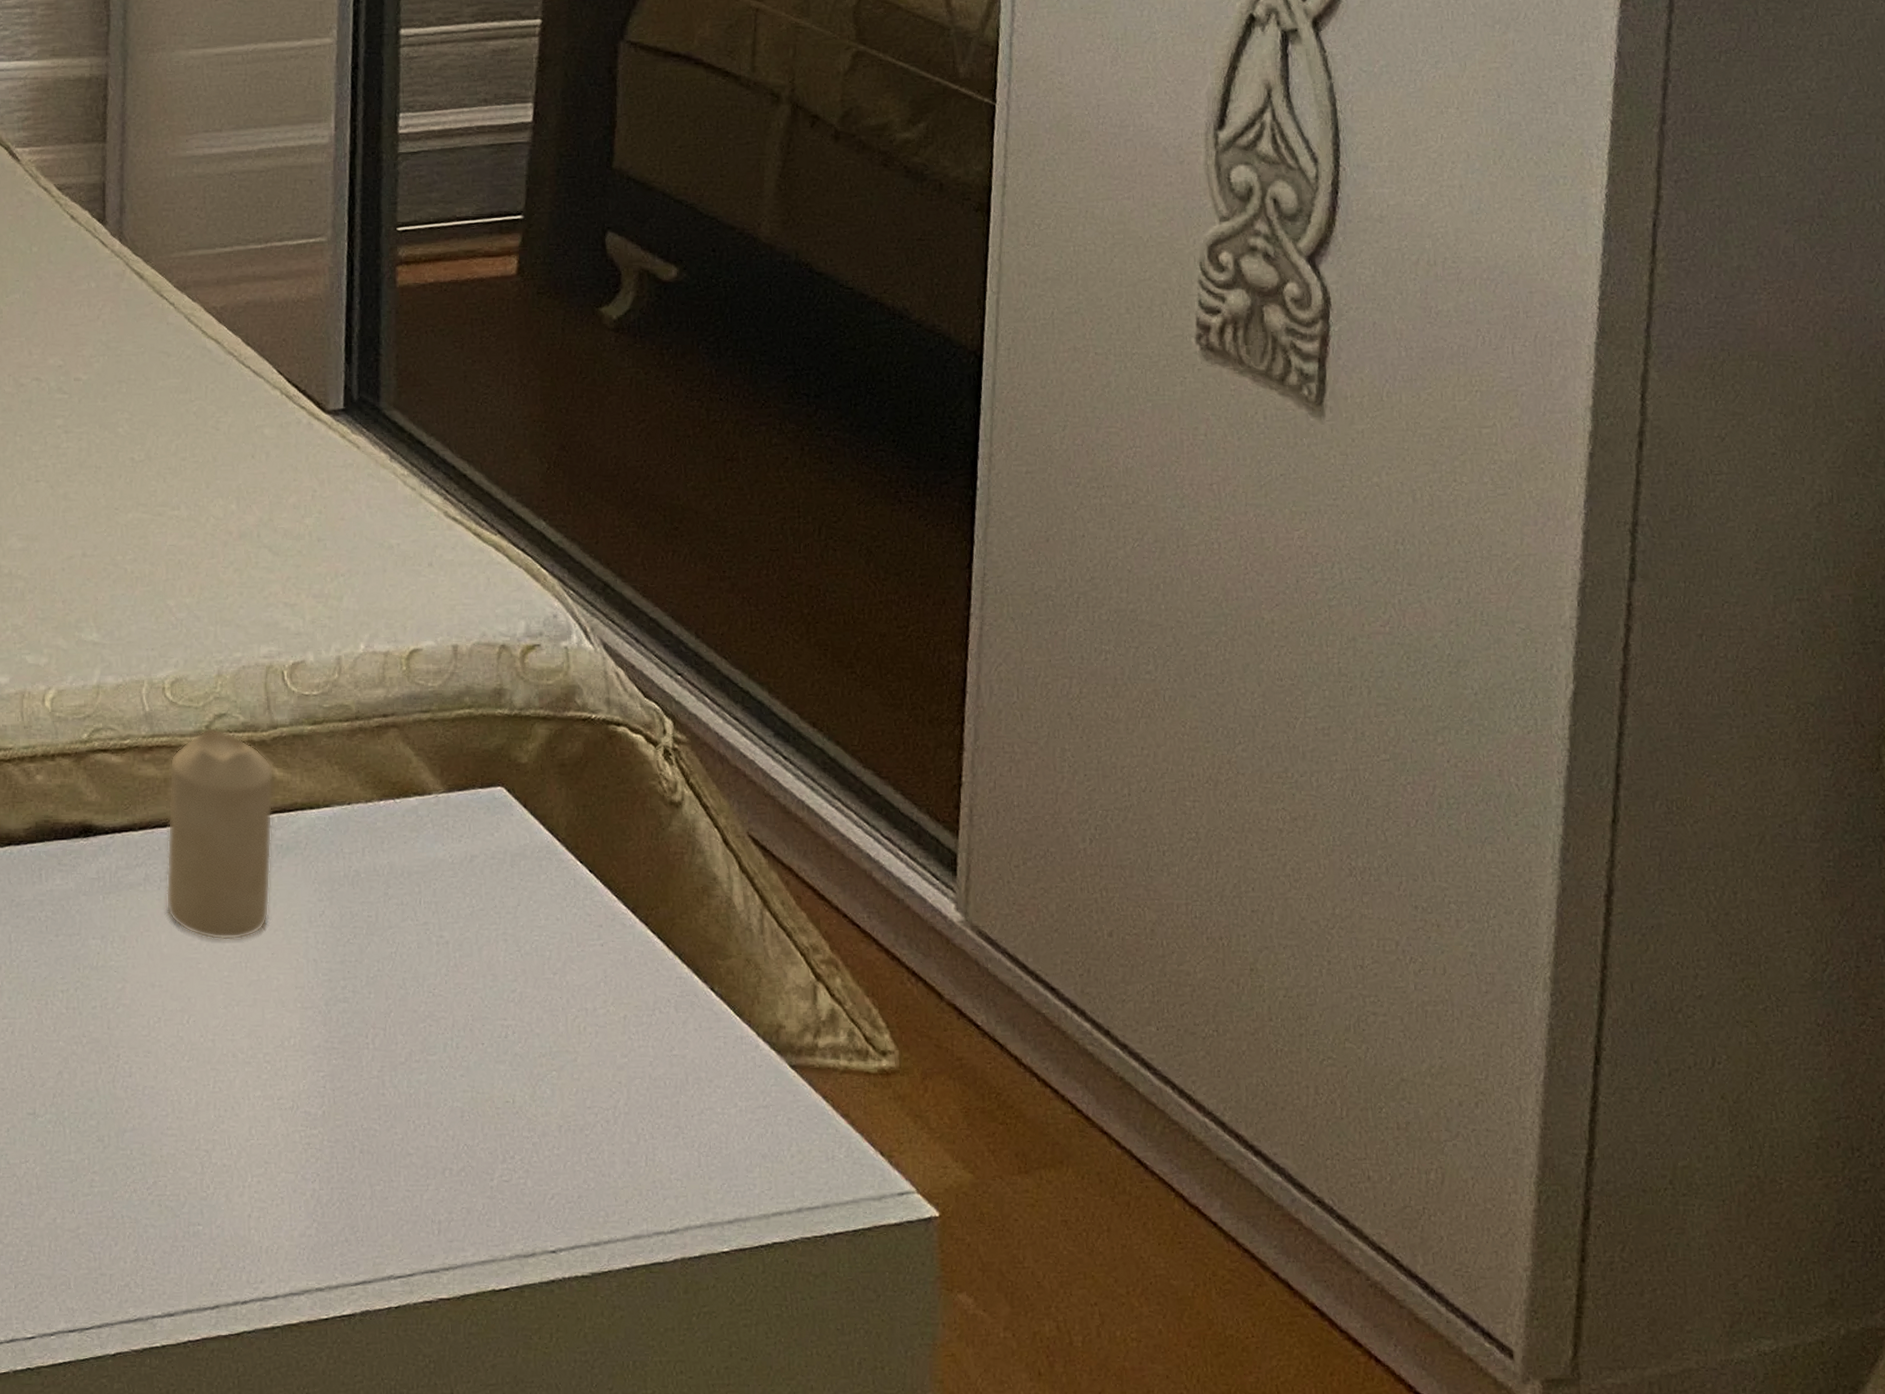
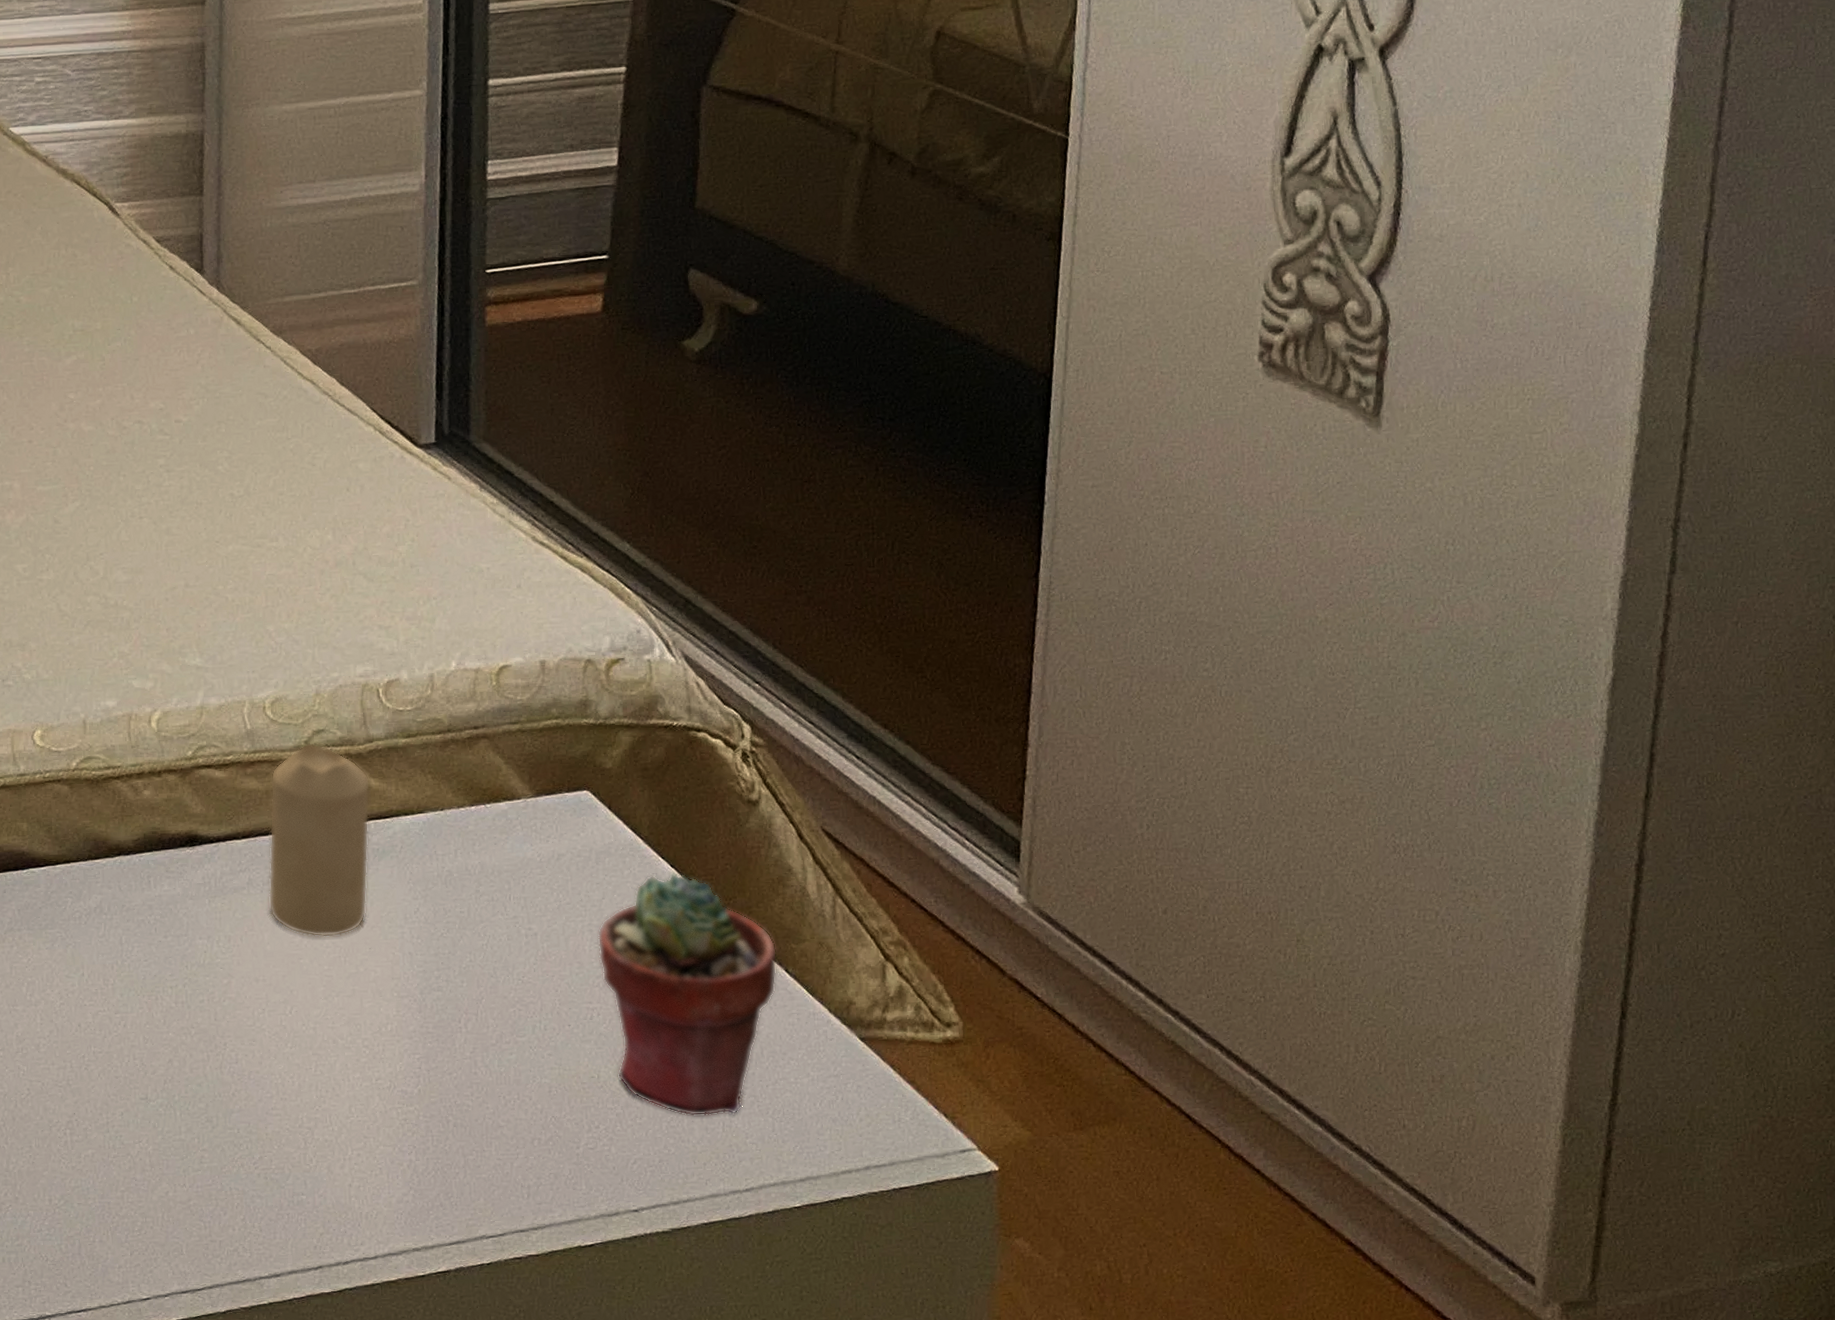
potted succulent: none [512,878,703,1148] -> present [597,872,778,1117]

